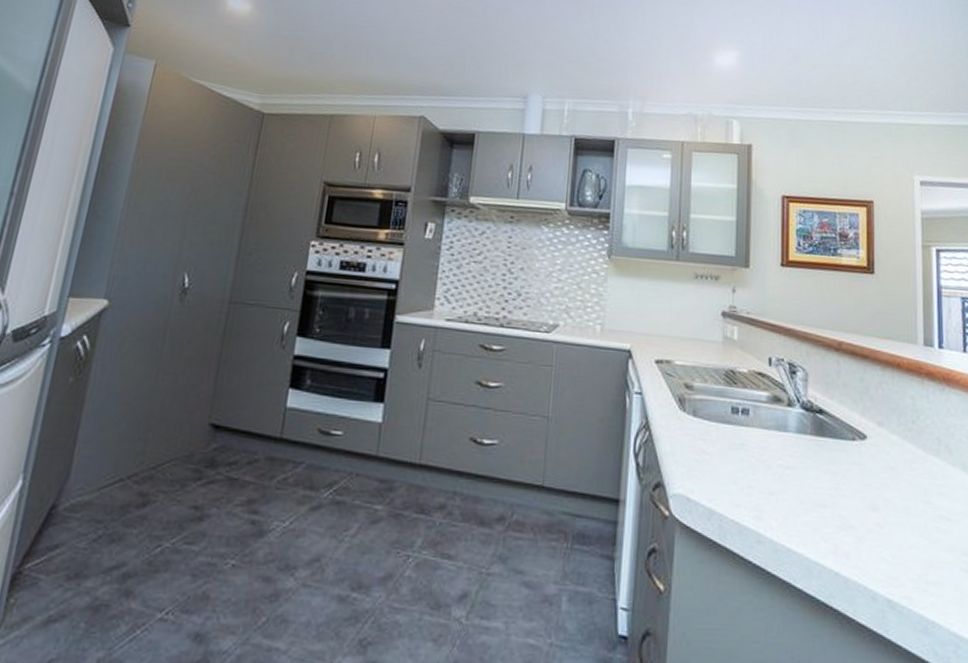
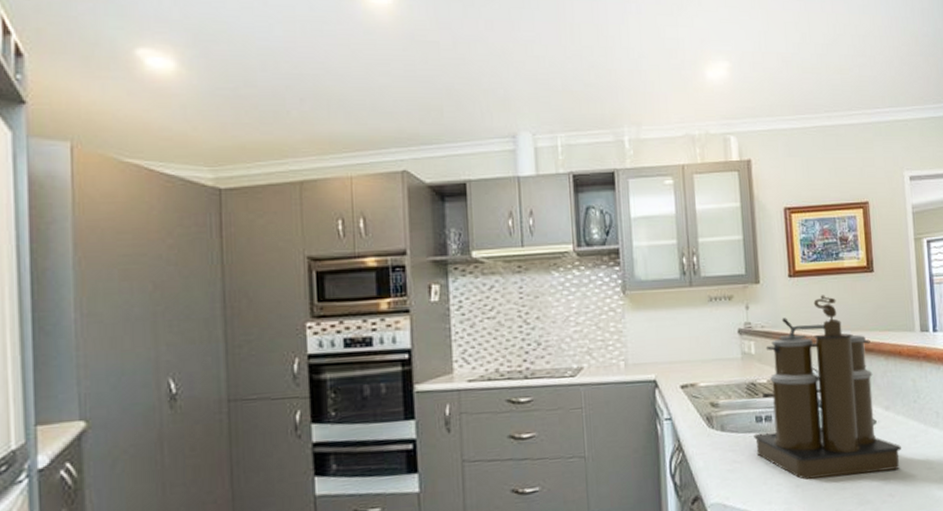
coffee maker: none [728,289,894,496] -> present [754,295,901,480]

